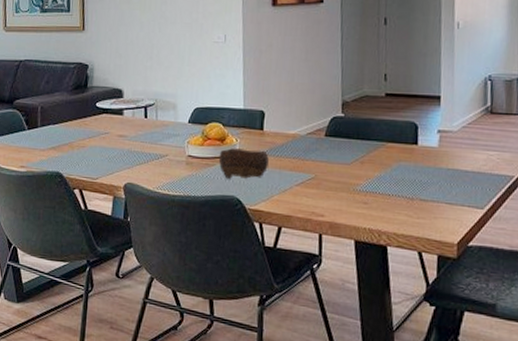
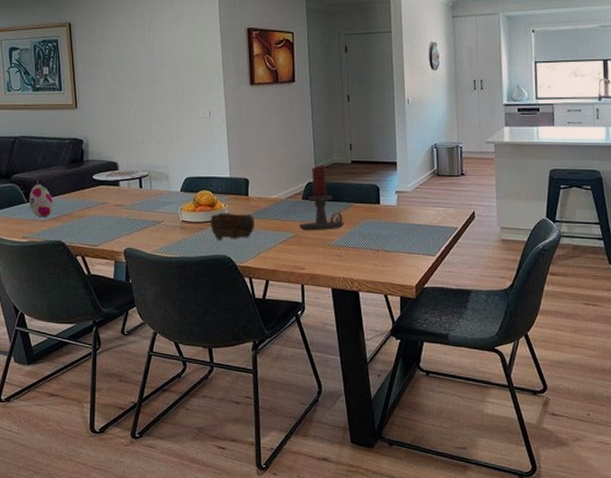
decorative egg: none [29,110,54,146] -> present [29,184,54,217]
candle holder: none [320,97,373,173] -> present [299,165,344,231]

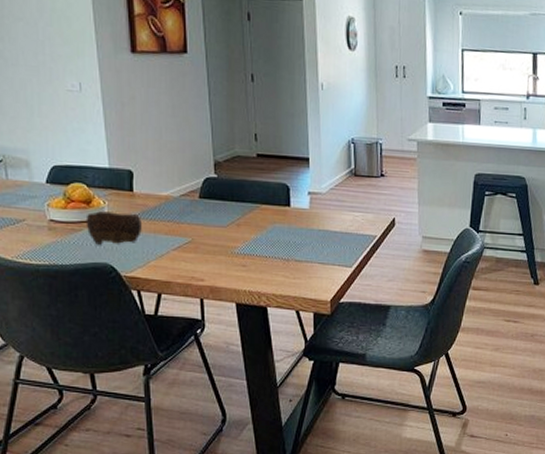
candle holder: present [299,165,344,231] -> none [196,157,249,236]

